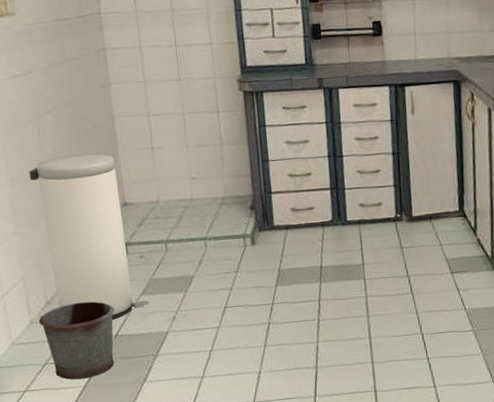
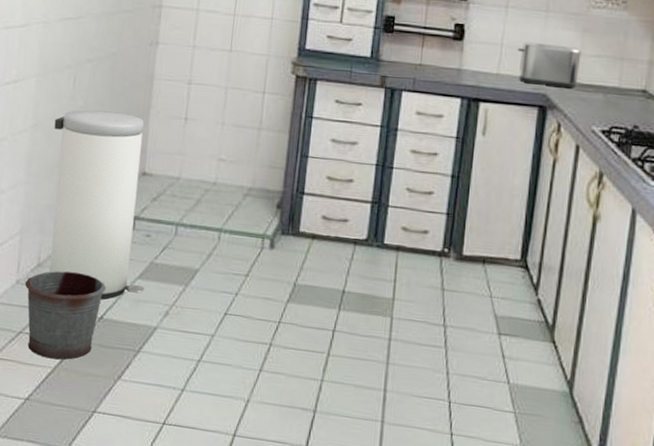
toaster: none [428,25,482,64] -> present [517,41,582,89]

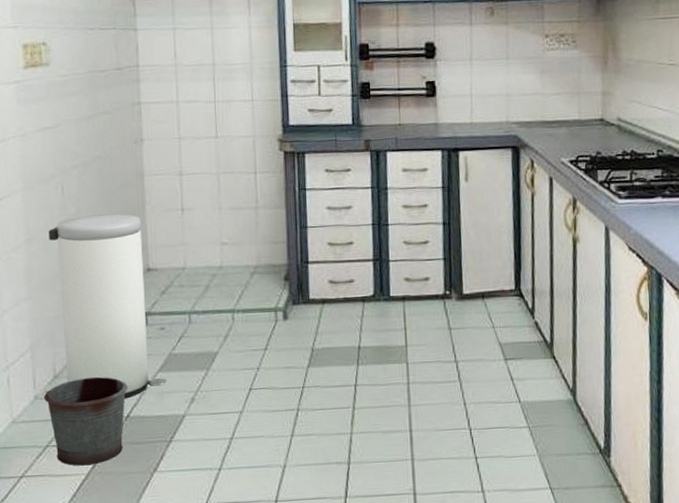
toaster: present [517,41,582,89] -> none [485,88,543,128]

